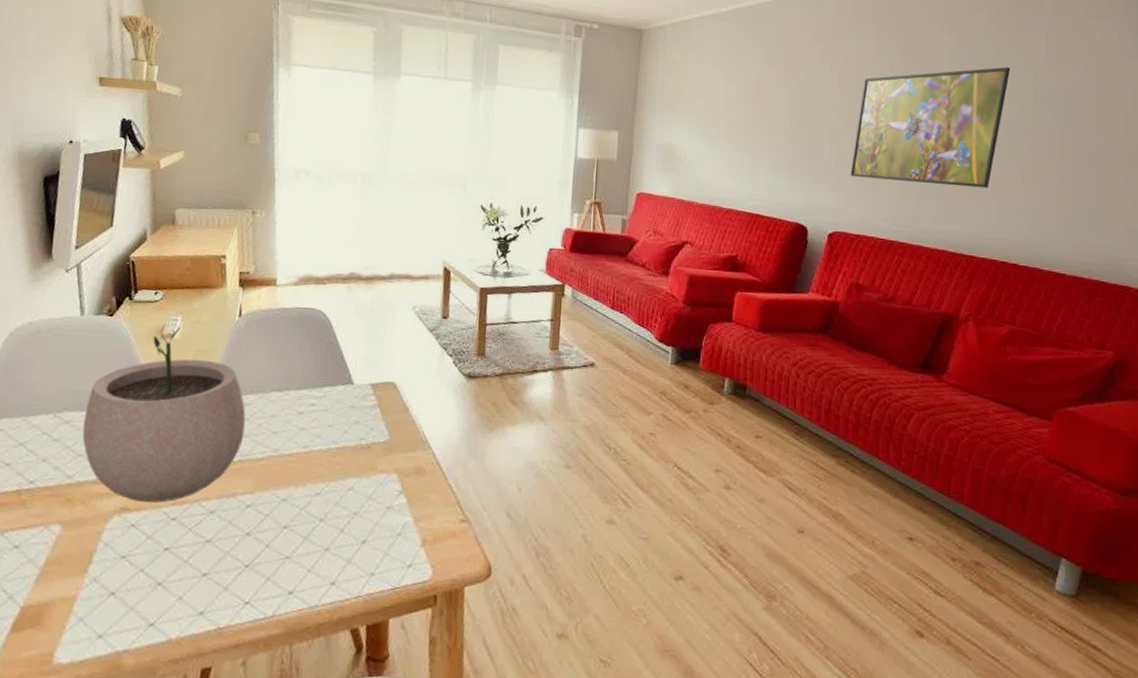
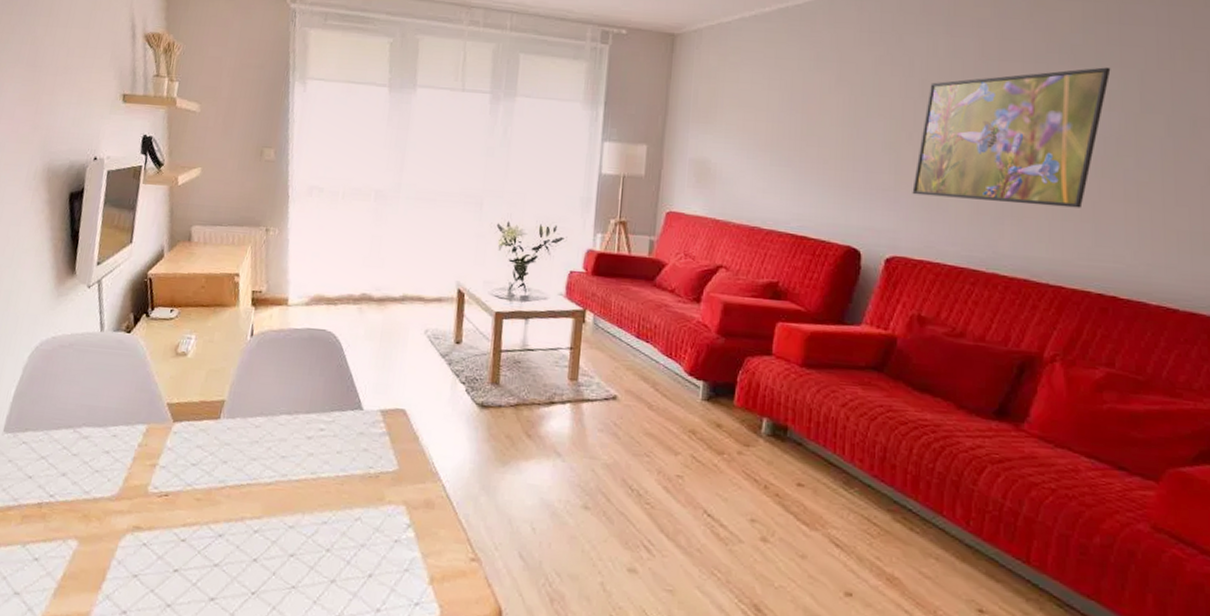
plant pot: present [82,327,246,503] -> none [99,345,255,523]

